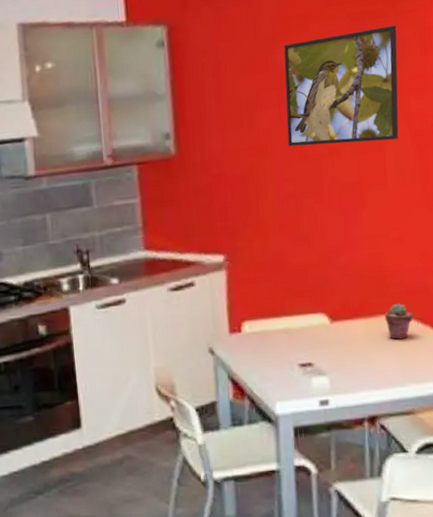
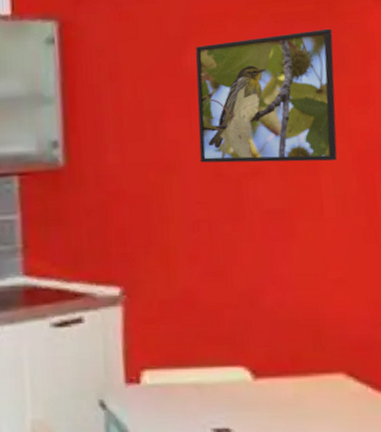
potted succulent: present [385,303,413,340] -> none [323,360,361,407]

